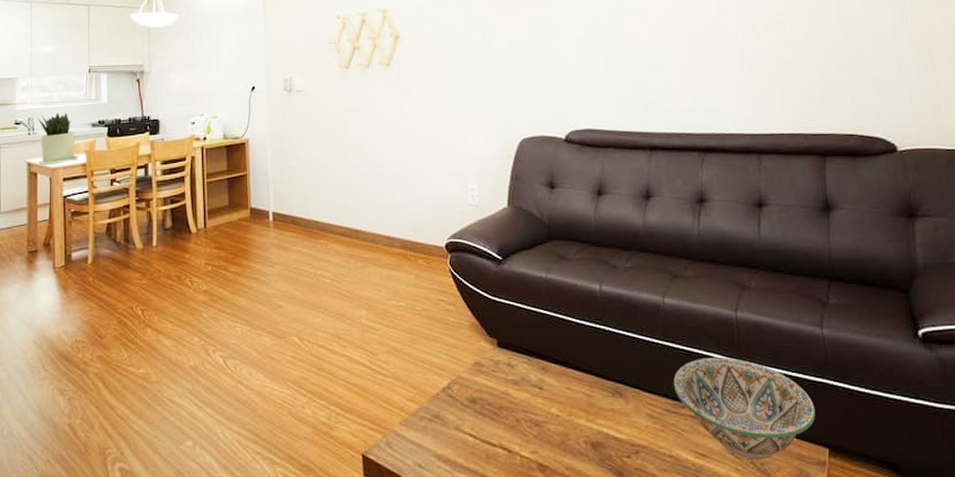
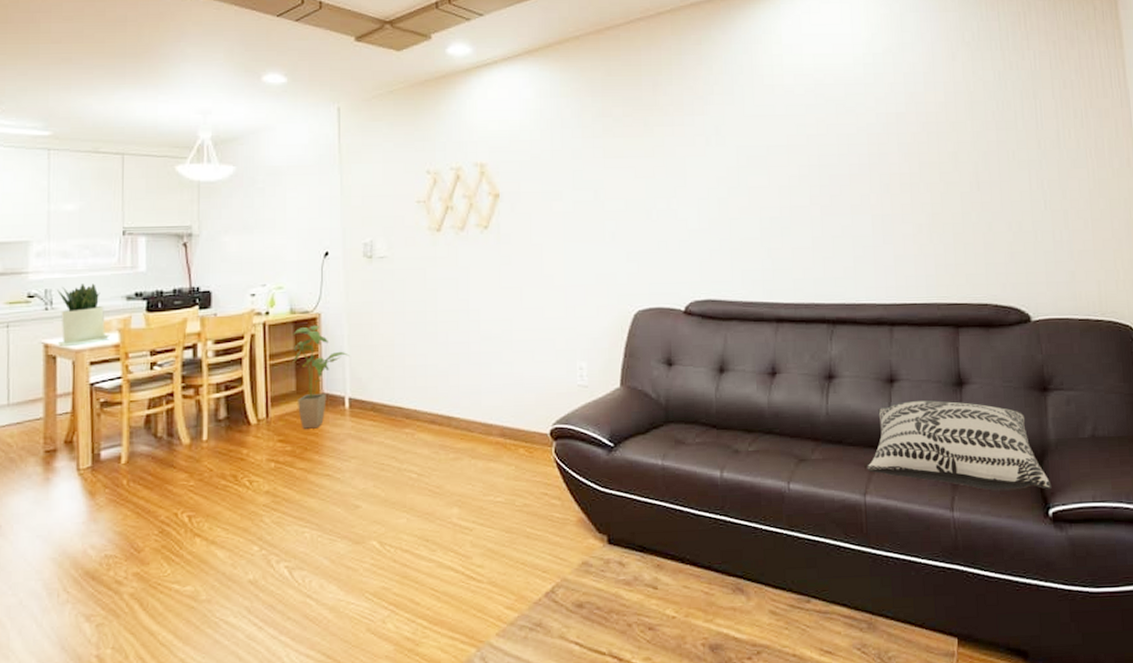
house plant: none [224,149,273,238] -> present [291,325,350,429]
decorative bowl: present [673,357,817,460] -> none [797,546,946,654]
pillow: none [738,224,921,311] -> present [867,400,1052,491]

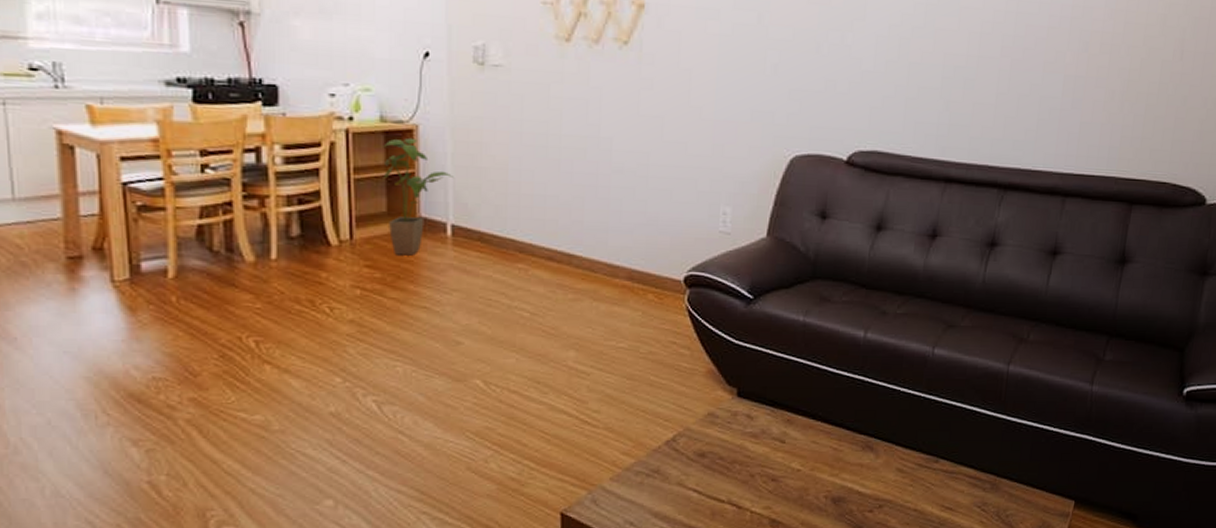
planter: present [57,283,111,346] -> none [70,60,146,136]
pillow: present [867,400,1052,491] -> none [1015,275,1192,370]

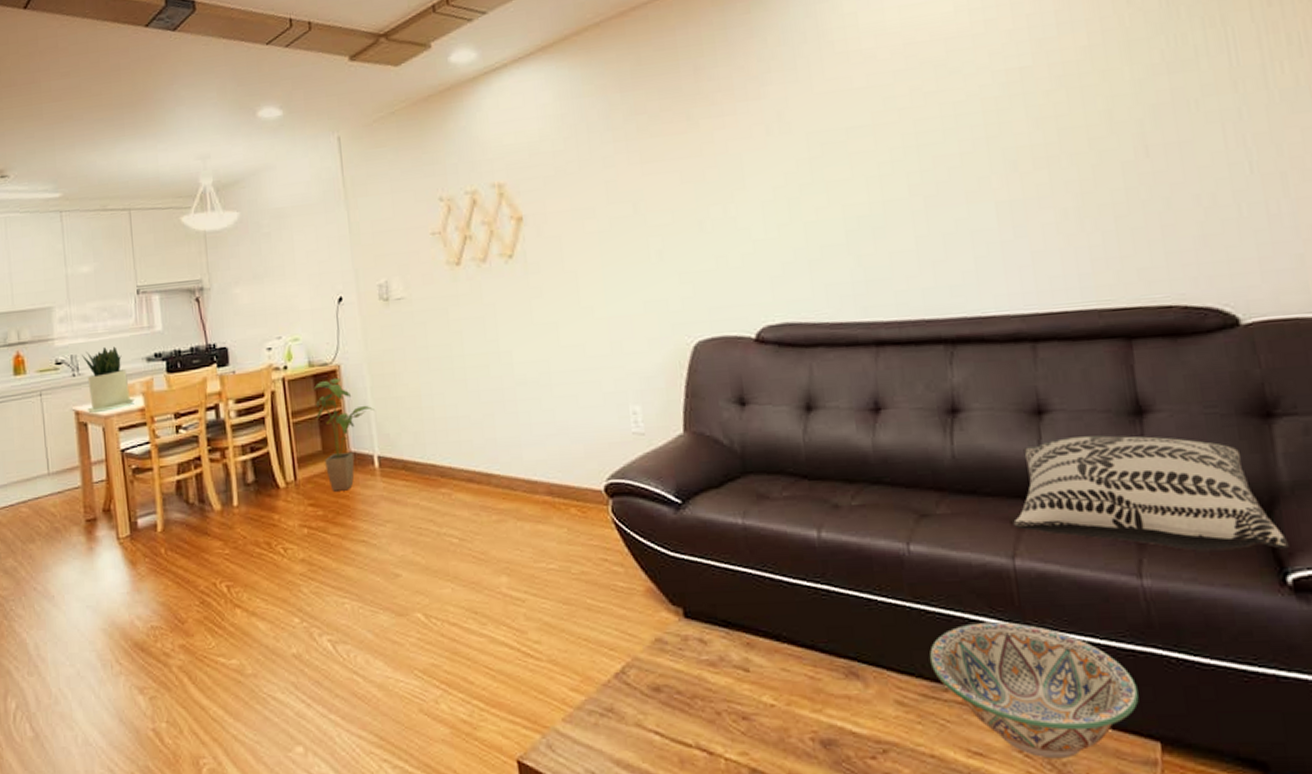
planter: none [70,60,146,136] -> present [82,346,135,413]
decorative bowl: none [929,412,1070,512] -> present [928,622,1140,759]
pillow: none [1015,275,1192,370] -> present [1013,435,1289,551]

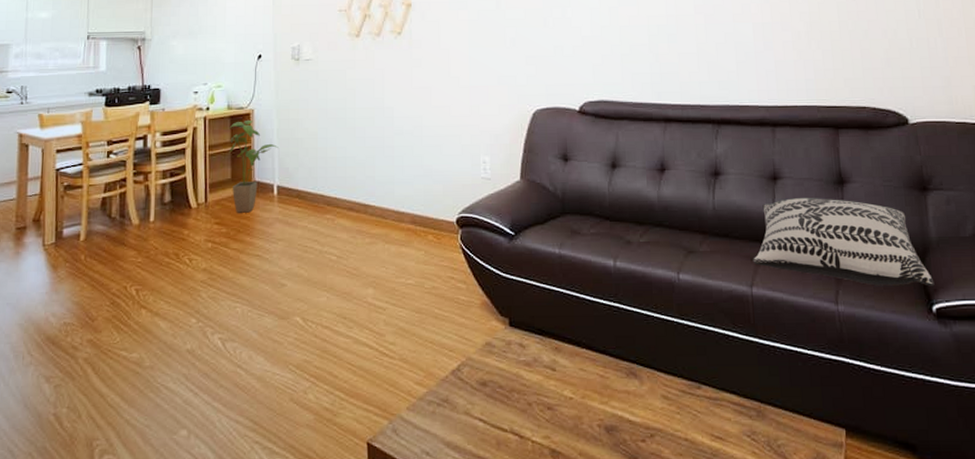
planter: present [82,346,135,413] -> none [31,81,74,136]
decorative bowl: present [928,622,1140,759] -> none [688,335,833,442]

